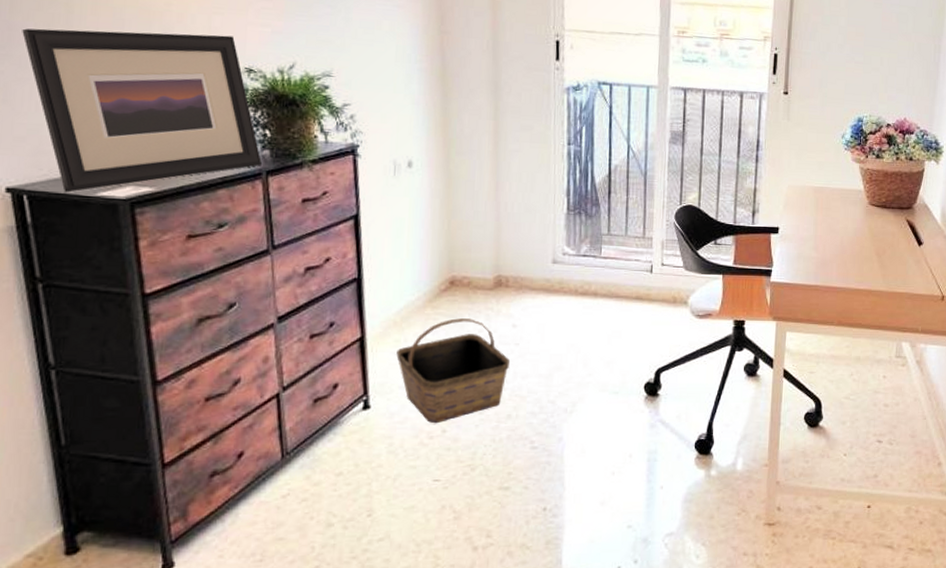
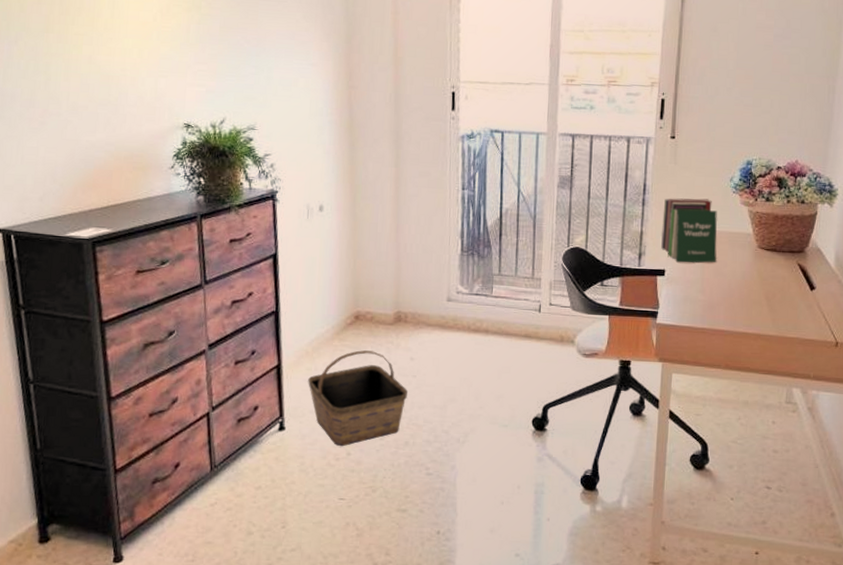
picture frame: present [22,28,263,193] -> none [12,94,198,233]
books: none [775,154,830,221] -> present [661,198,717,263]

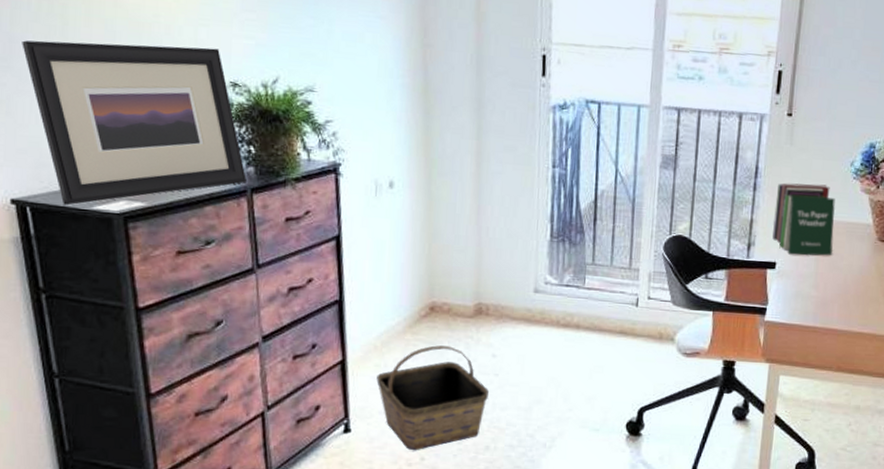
picture frame: none [12,94,198,233] -> present [22,40,248,205]

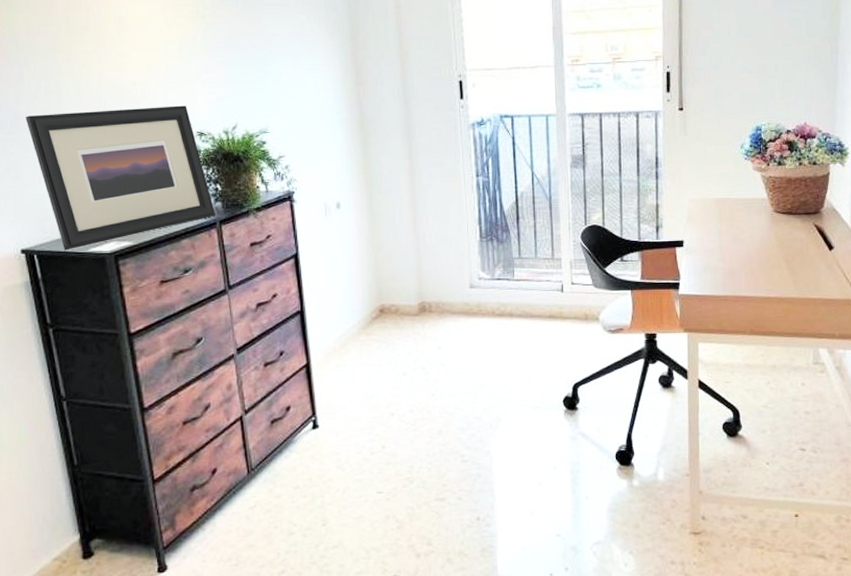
basket: present [376,345,490,451] -> none [338,343,438,441]
books: present [772,182,835,256] -> none [677,167,733,233]

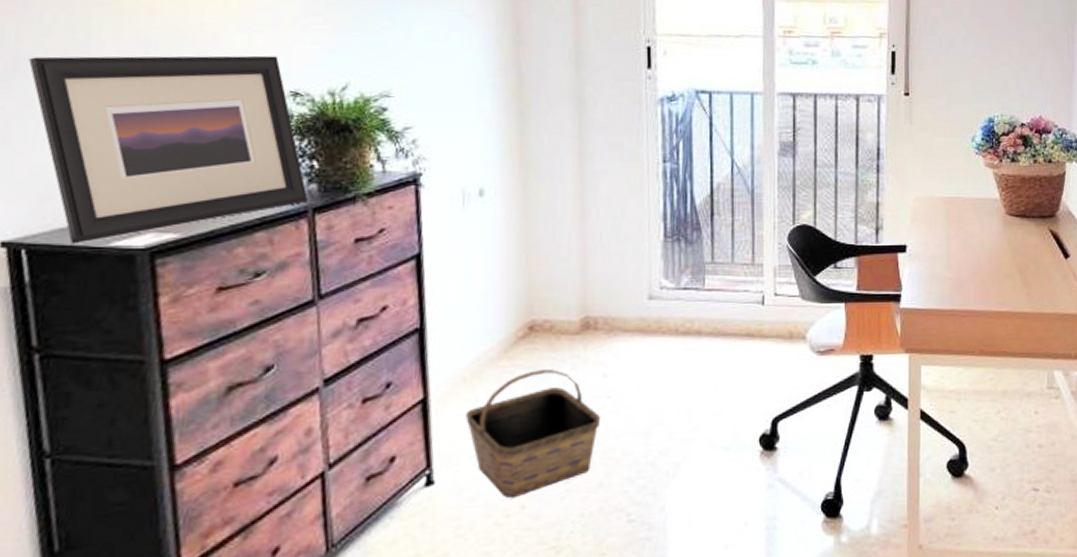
basket: none [338,343,438,441] -> present [465,369,601,499]

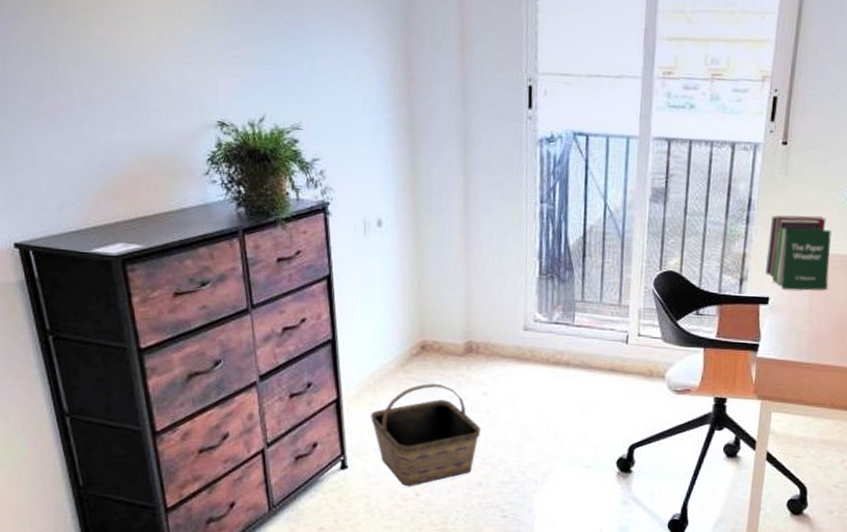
picture frame: present [29,55,309,244] -> none [15,83,239,249]
books: none [900,162,962,236] -> present [765,215,832,290]

